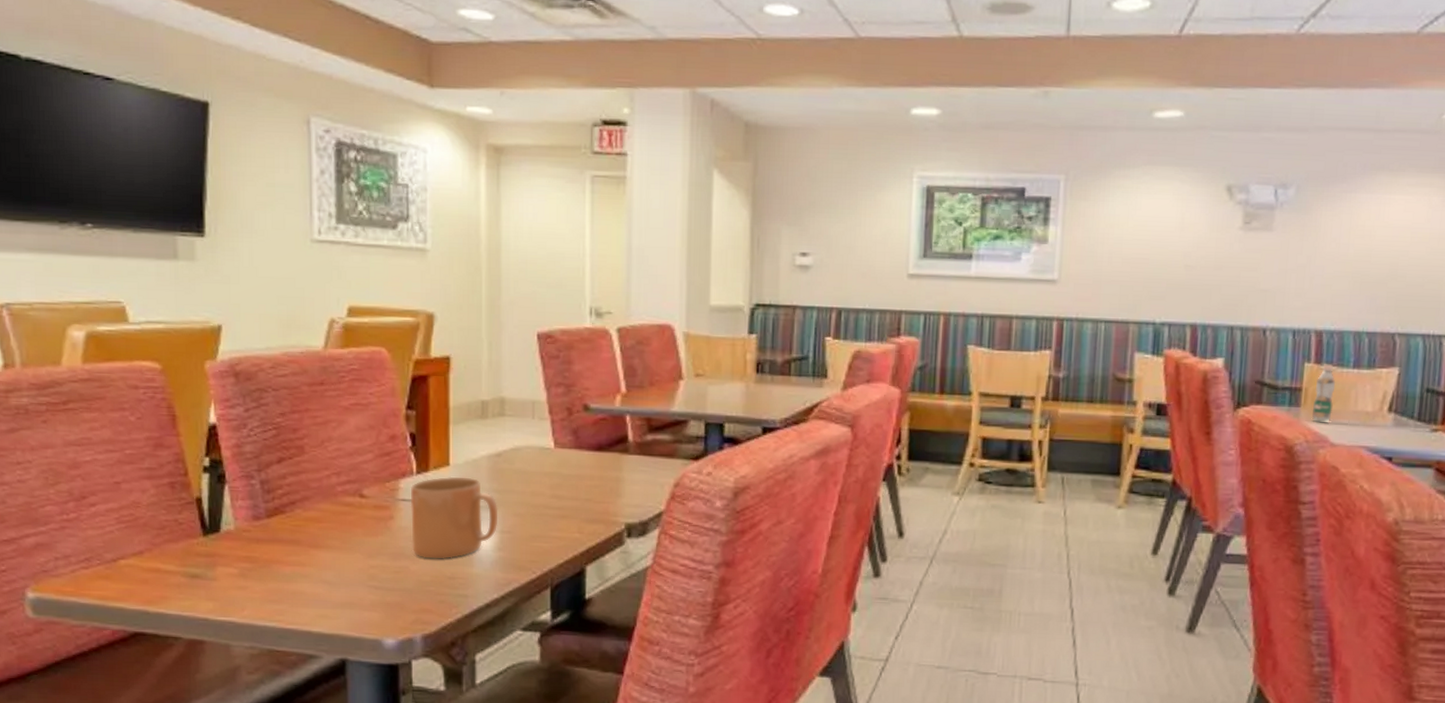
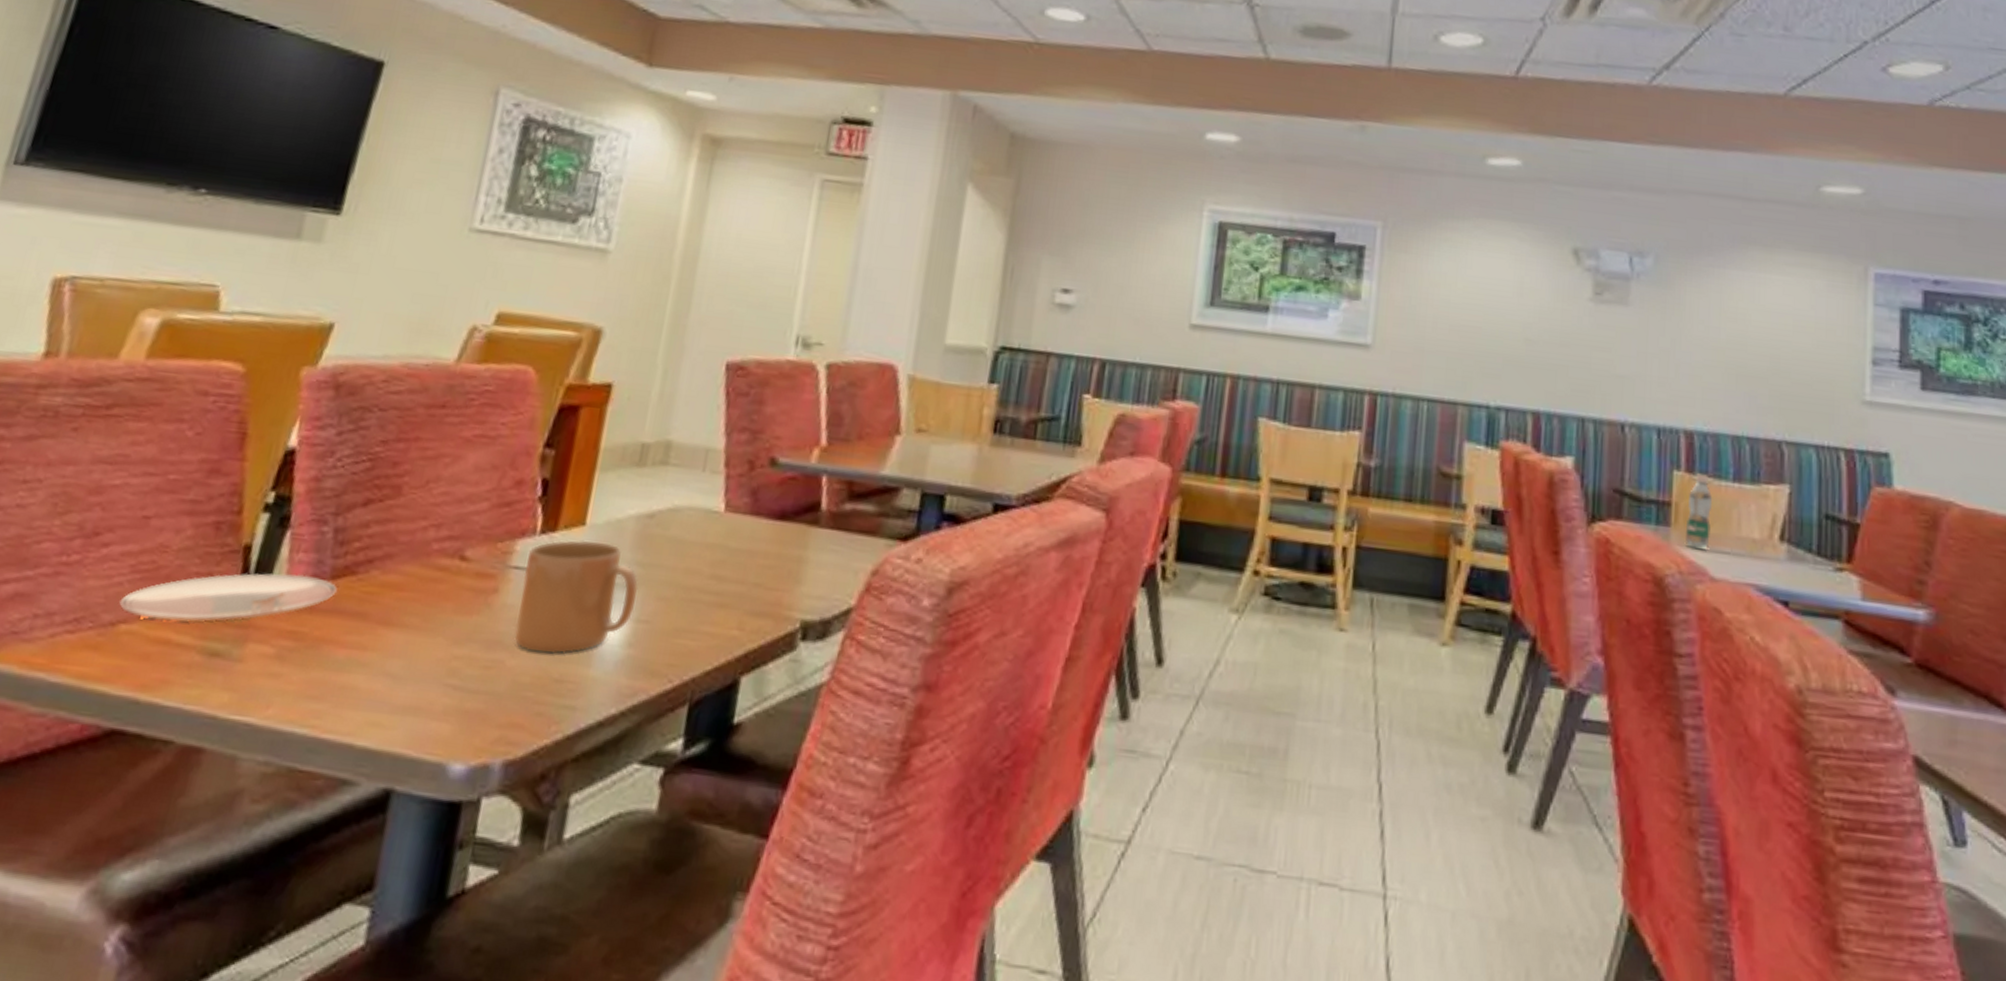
plate: none [115,516,273,556] -> present [119,573,337,623]

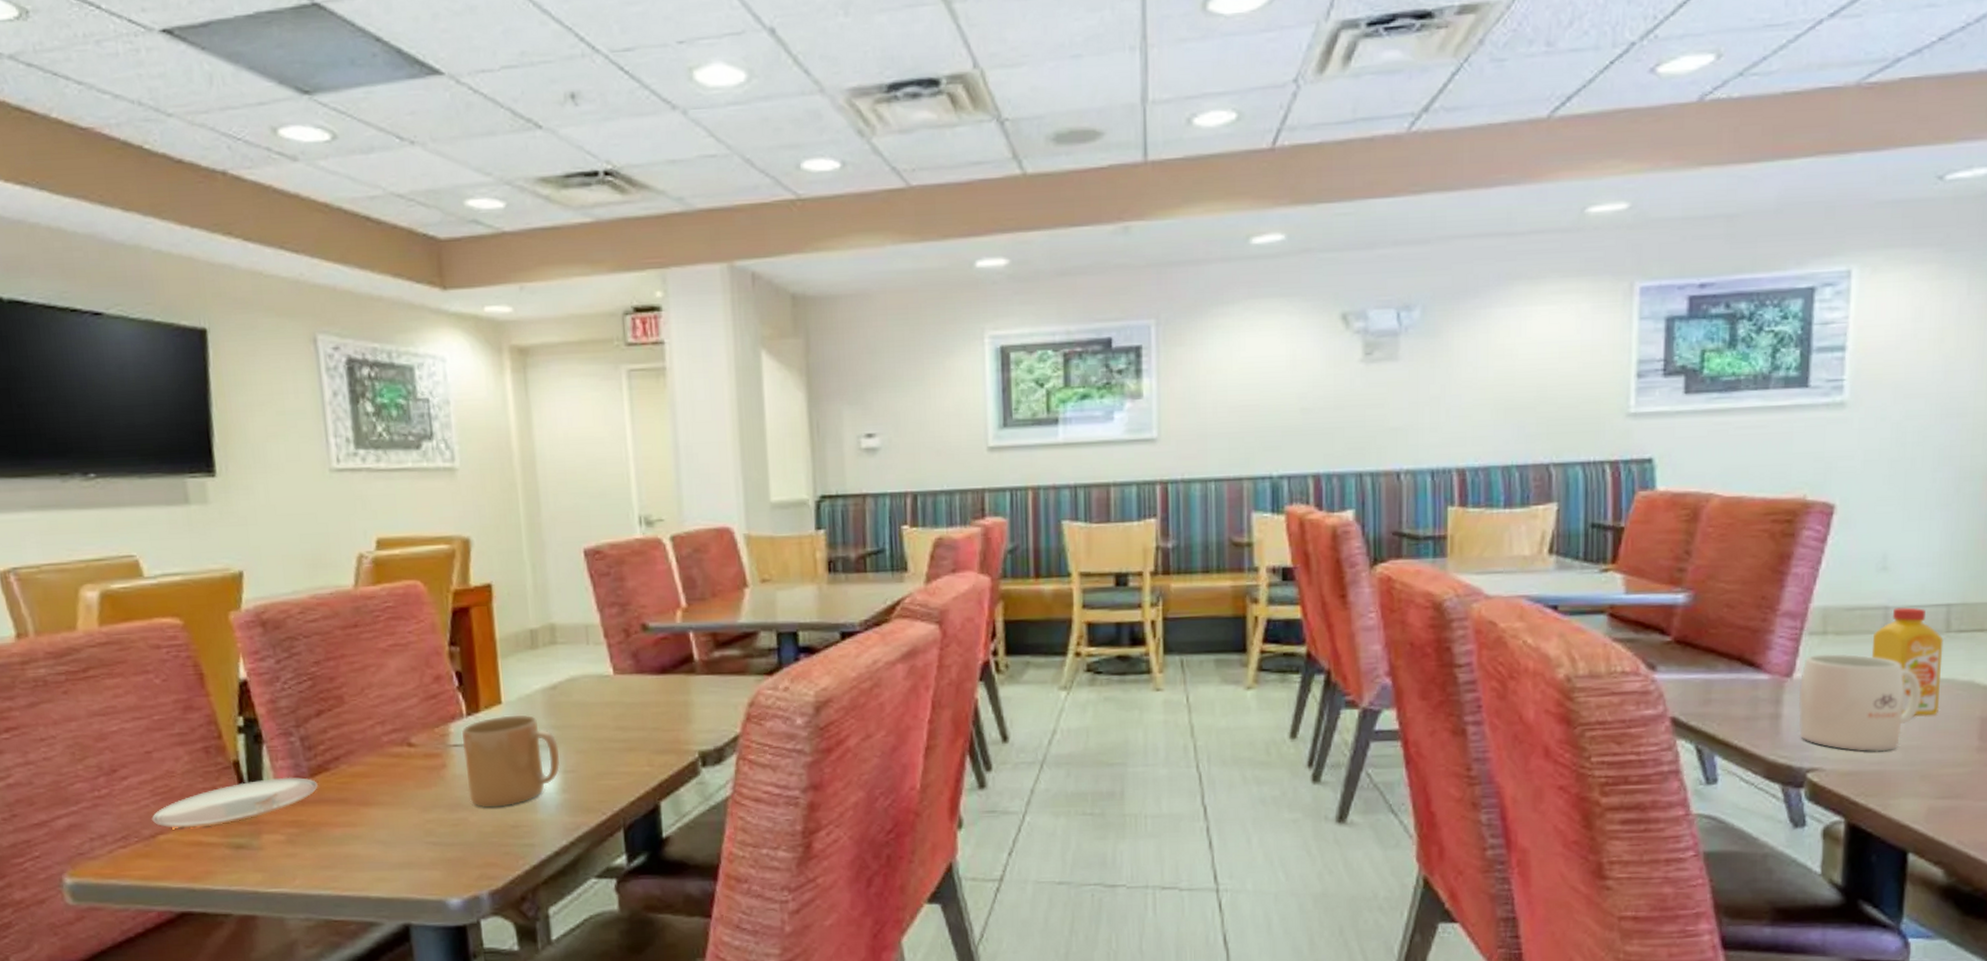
bottle: present [1684,473,1713,551] -> none [1460,506,1486,573]

